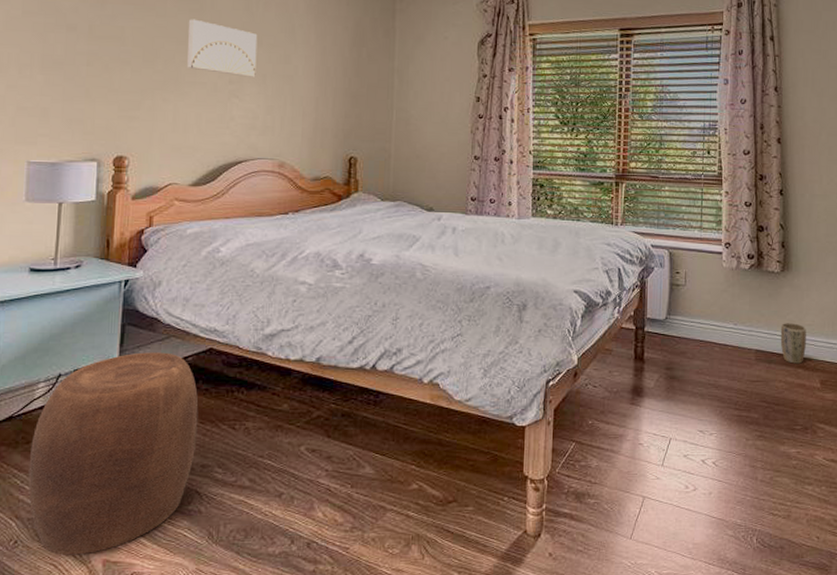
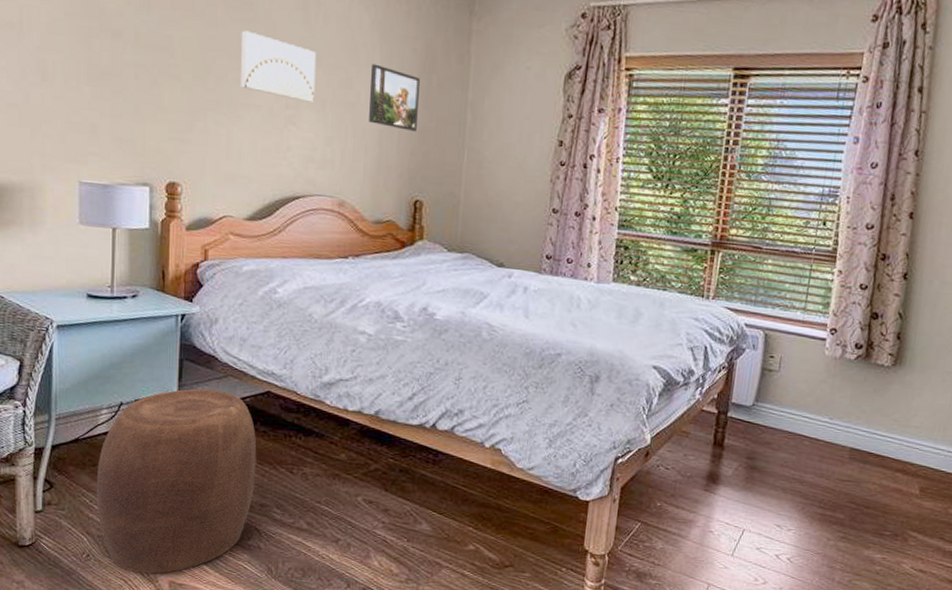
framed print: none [306,41,351,97] -> present [369,63,420,131]
plant pot: present [780,323,806,364] -> none [879,422,912,467]

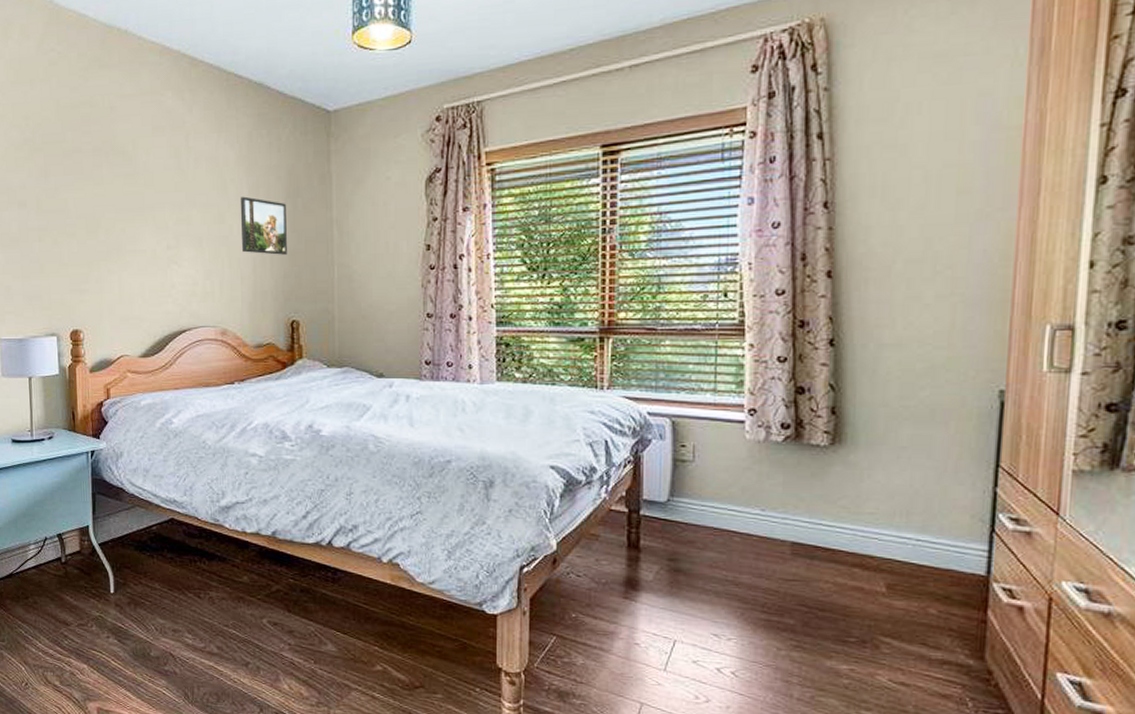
stool: present [96,388,257,574] -> none [29,520,167,701]
wall art: present [241,30,317,103] -> none [125,184,192,241]

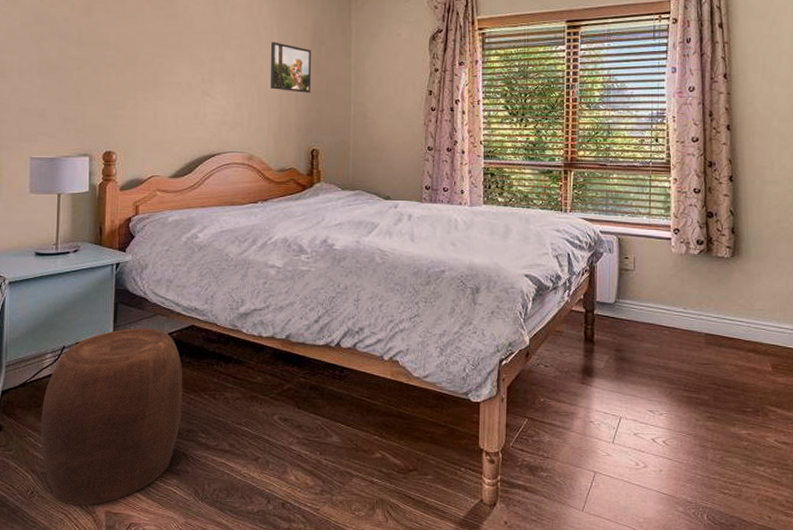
stool: none [29,520,167,701] -> present [40,328,183,506]

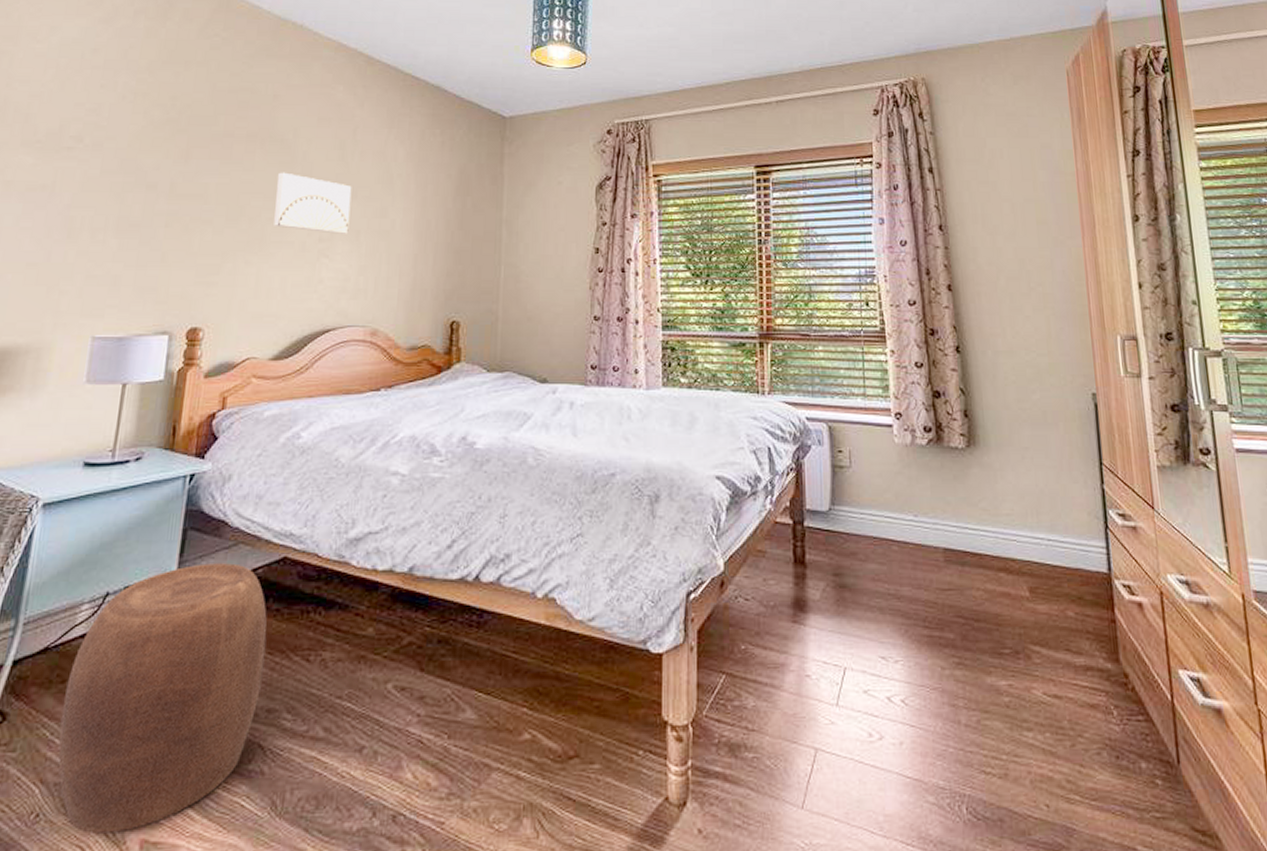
wall art: none [164,24,226,77] -> present [274,172,352,234]
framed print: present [270,42,311,93] -> none [404,192,455,252]

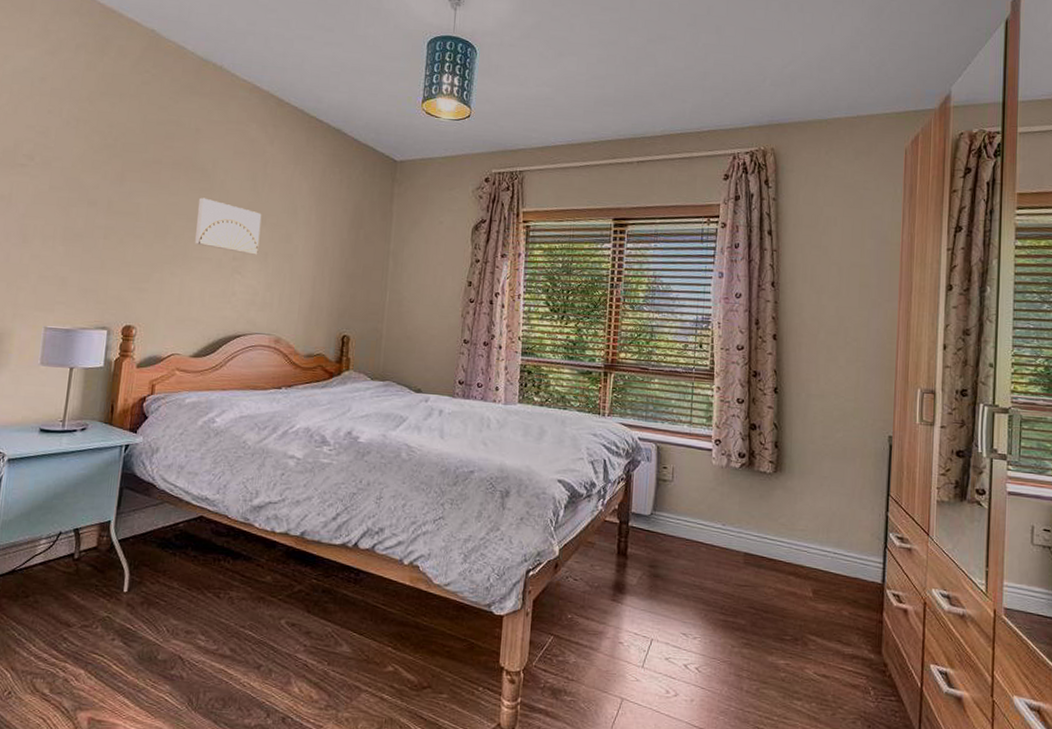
stool: present [58,563,267,834] -> none [24,516,187,711]

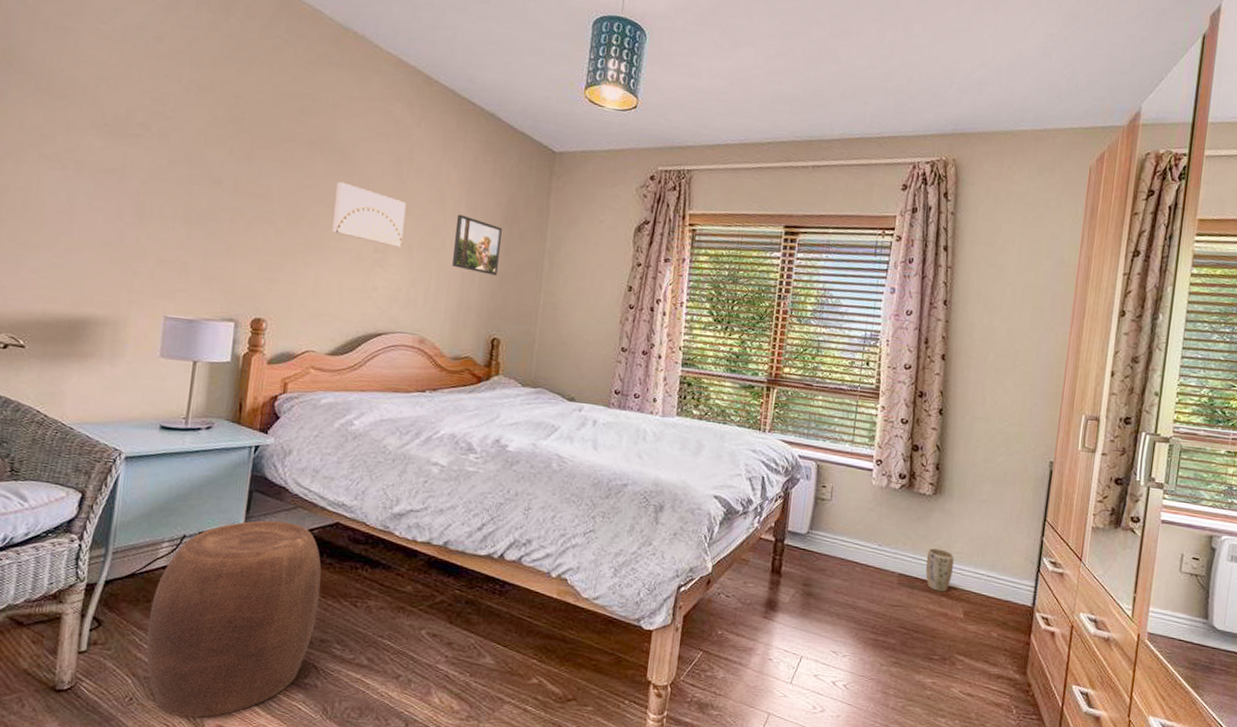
stool: none [24,516,187,711] -> present [146,520,322,718]
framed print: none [304,222,349,277] -> present [452,214,502,275]
plant pot: none [771,526,799,570] -> present [925,548,954,592]

